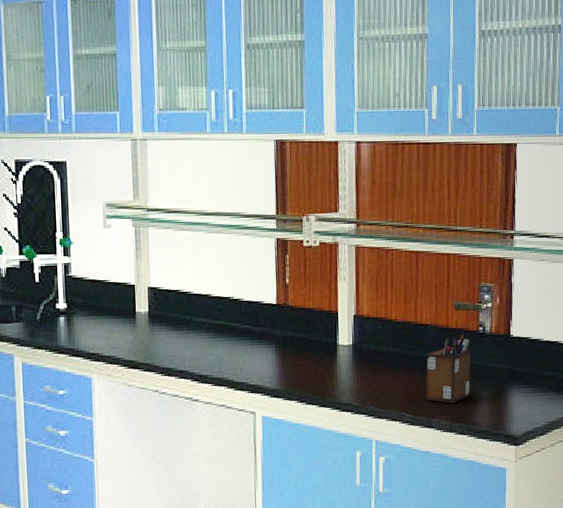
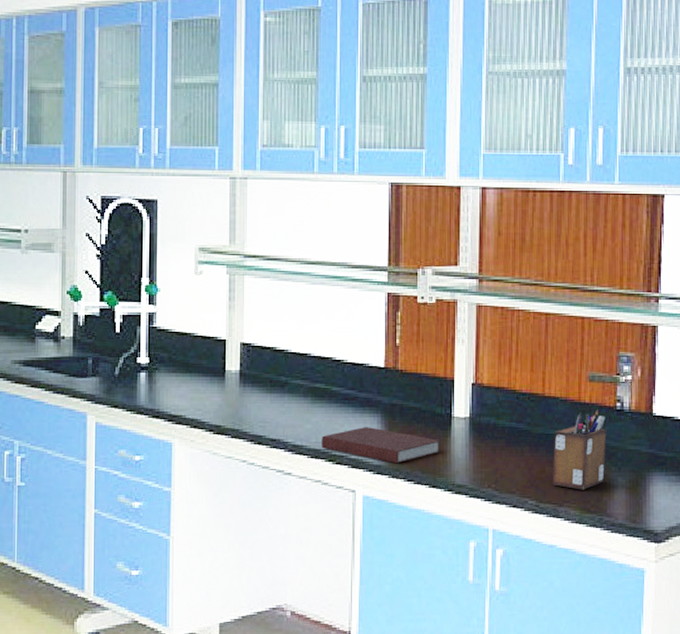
notebook: none [224,356,328,388] -> present [322,426,441,464]

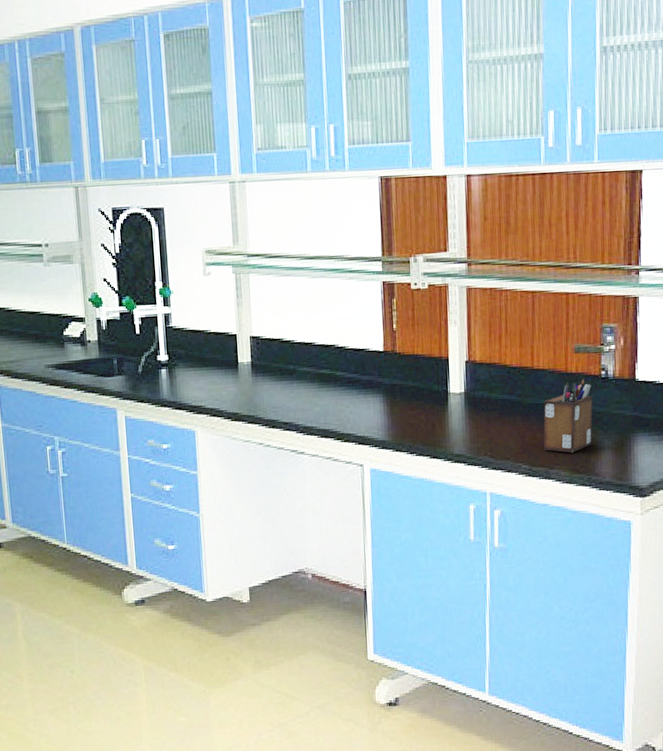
notebook: present [322,426,441,464] -> none [330,406,439,439]

